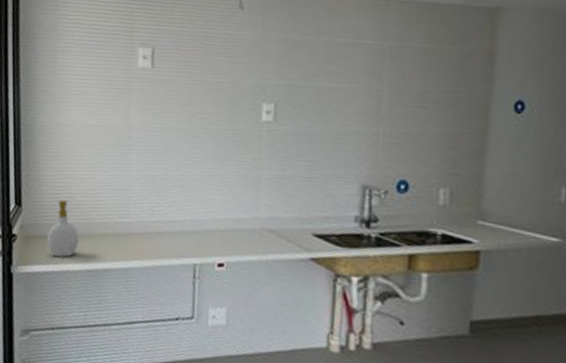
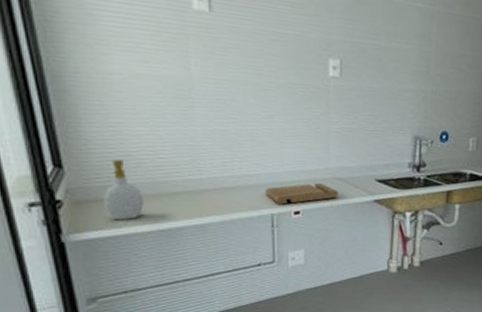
cutting board: none [188,233,268,255] -> present [264,183,338,205]

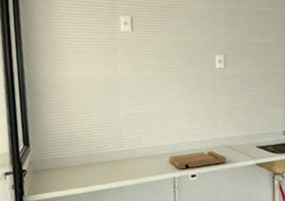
soap bottle: present [104,159,144,221] -> none [54,138,81,185]

